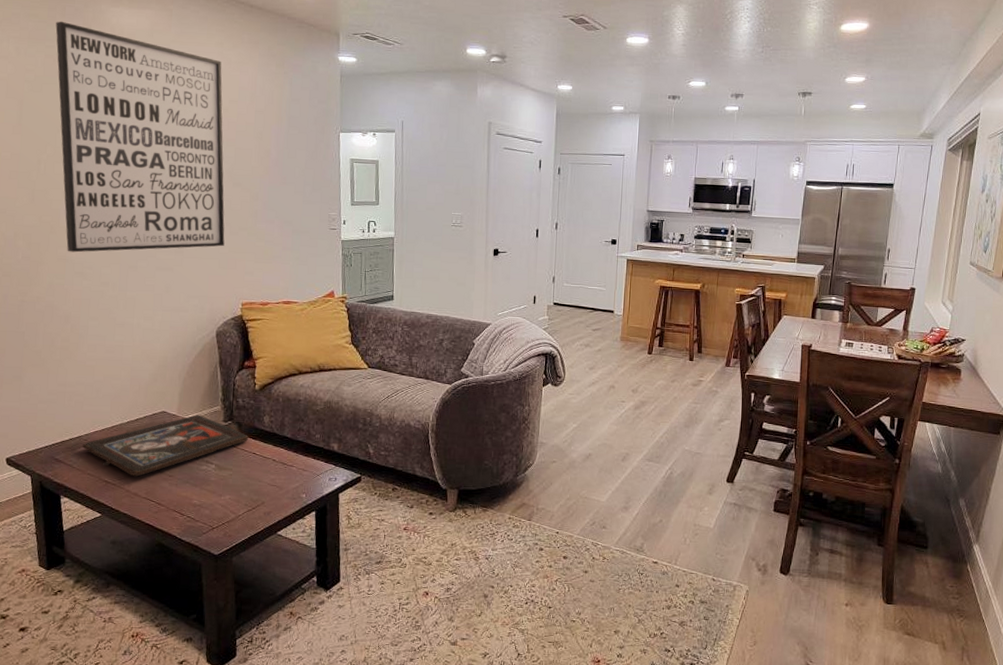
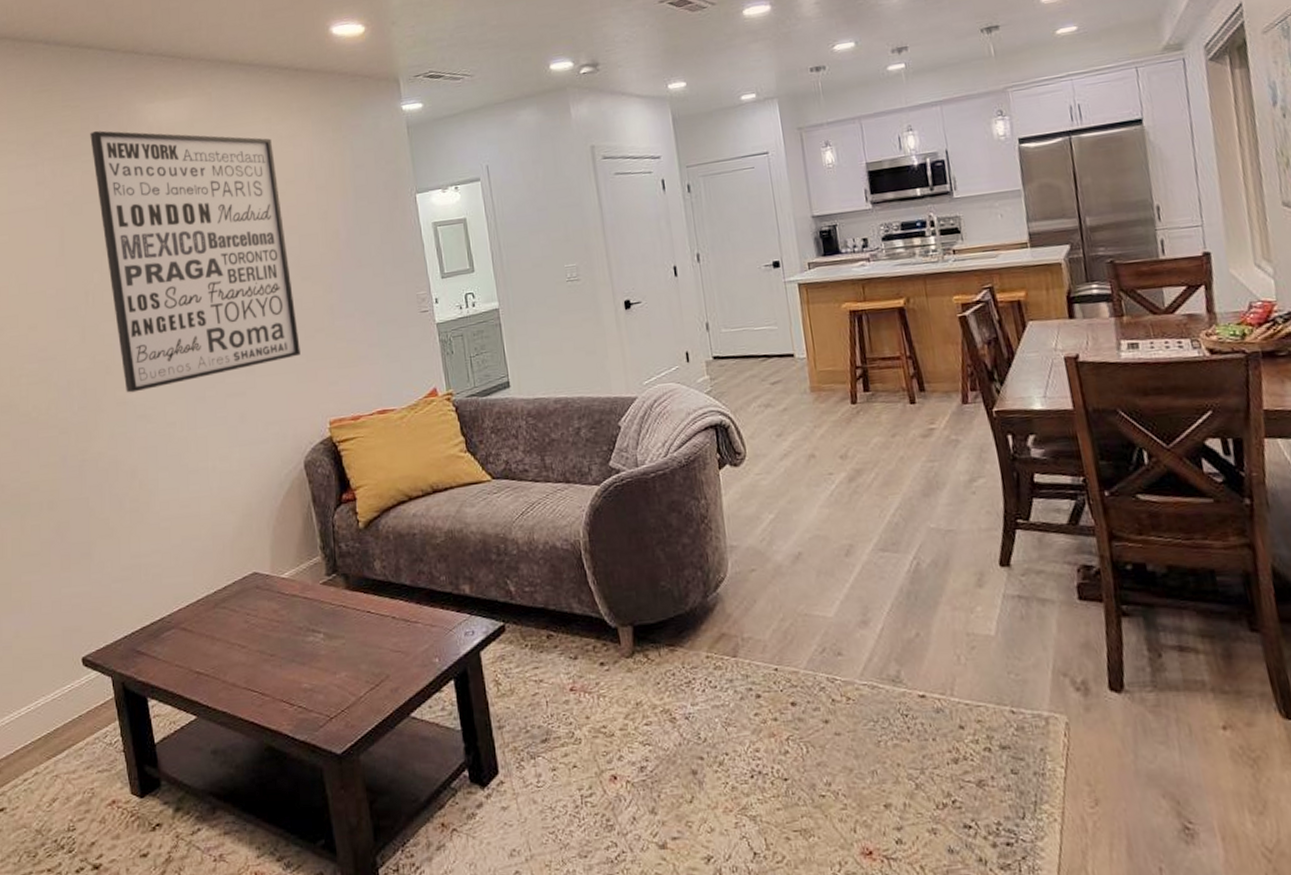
religious icon: present [83,414,249,477] -> none [166,571,360,662]

